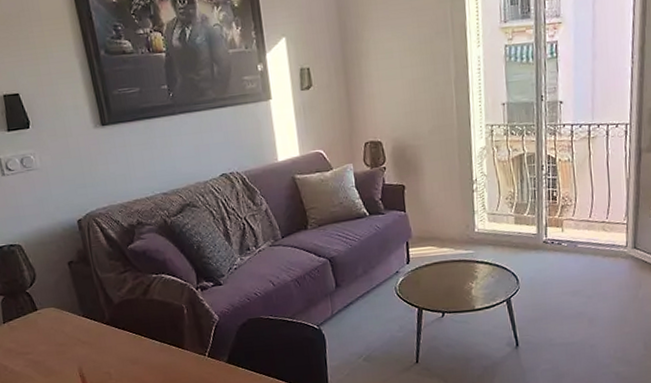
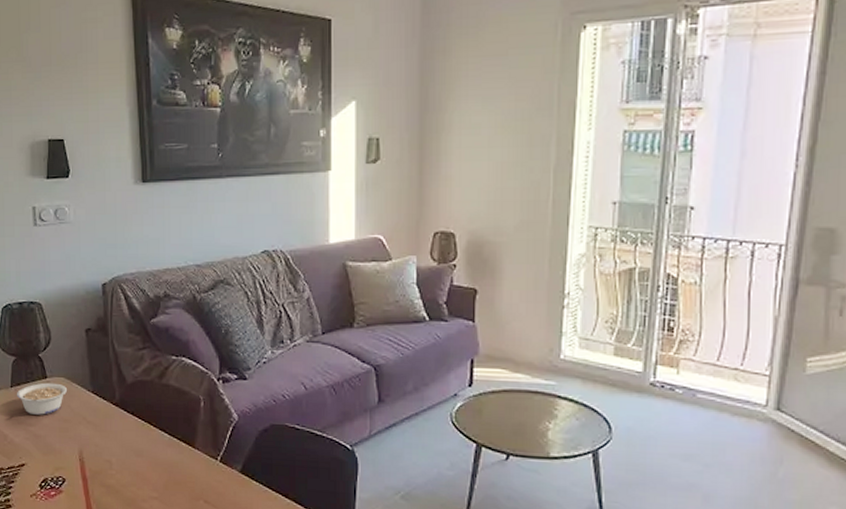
legume: none [9,313,60,344] -> present [16,382,68,415]

